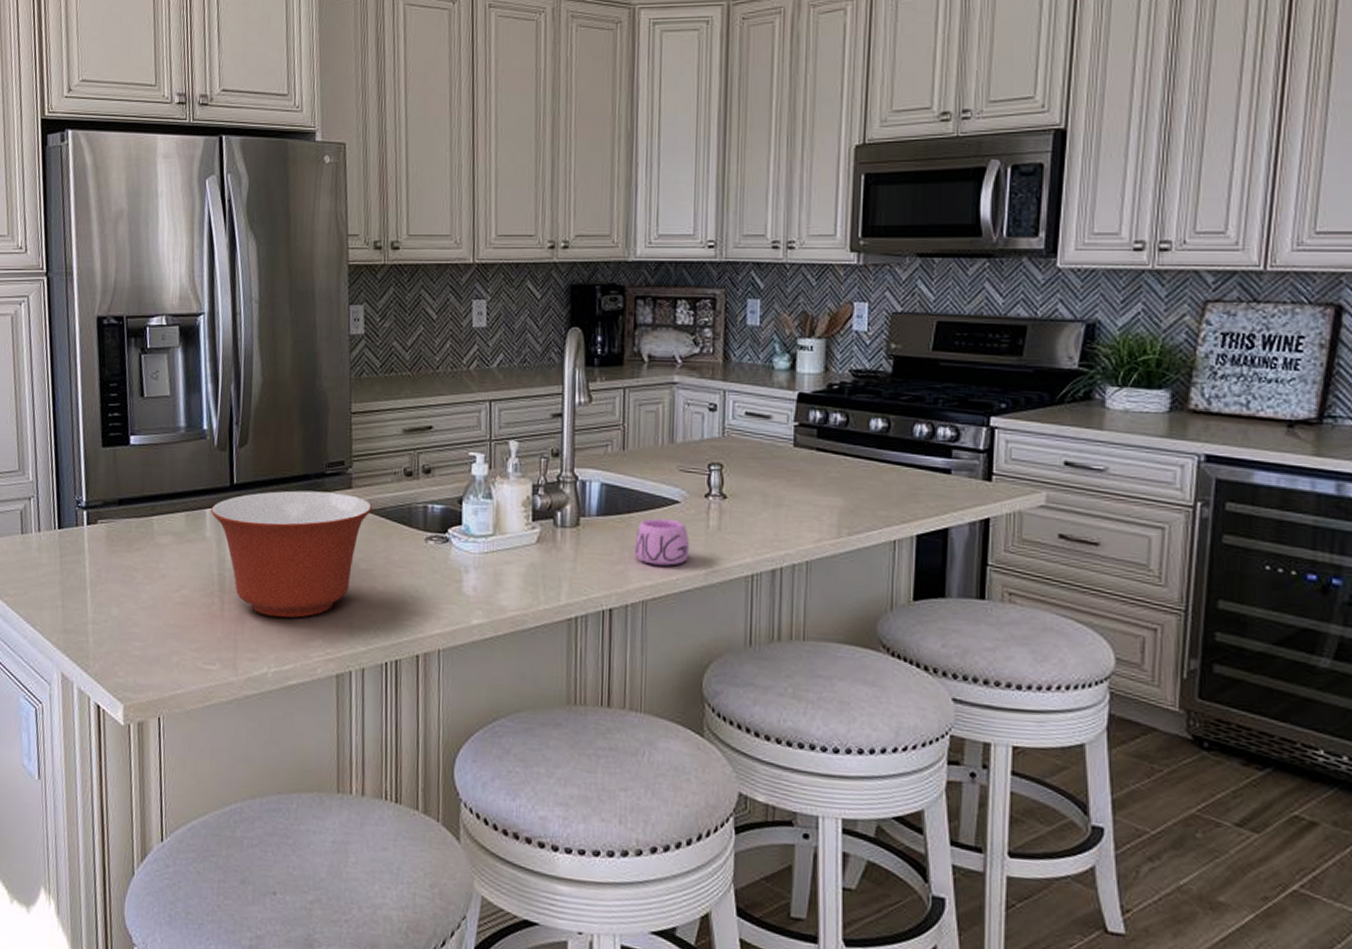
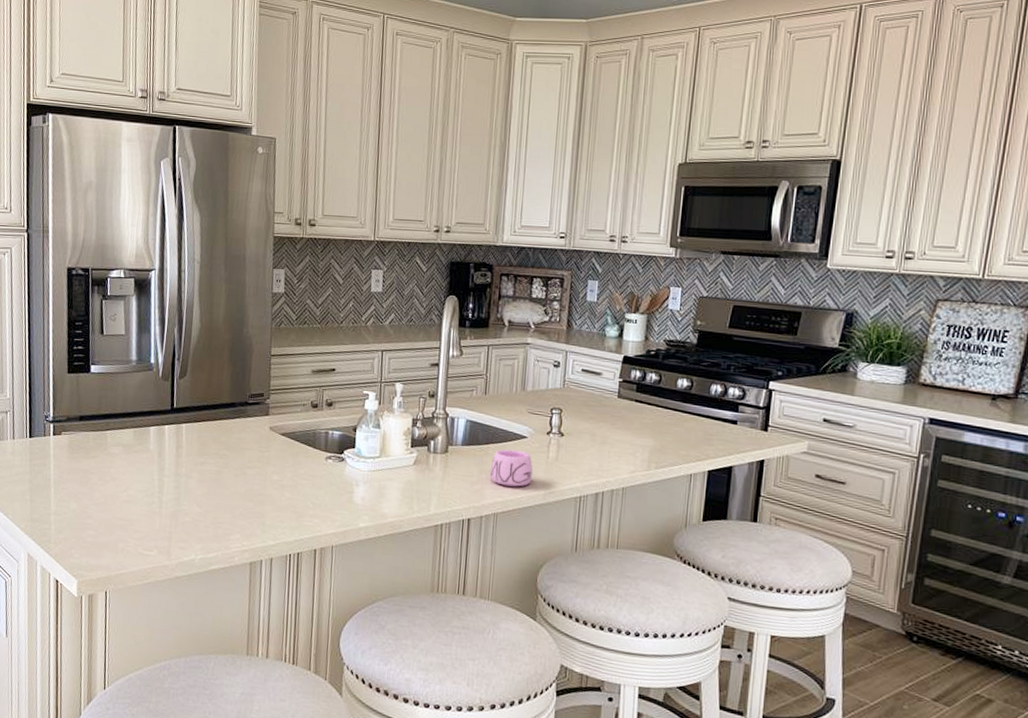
mixing bowl: present [211,490,373,618] -> none [154,415,285,516]

